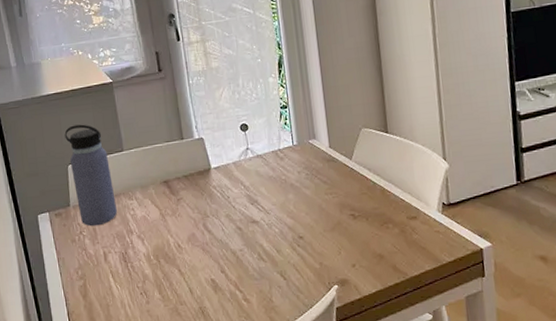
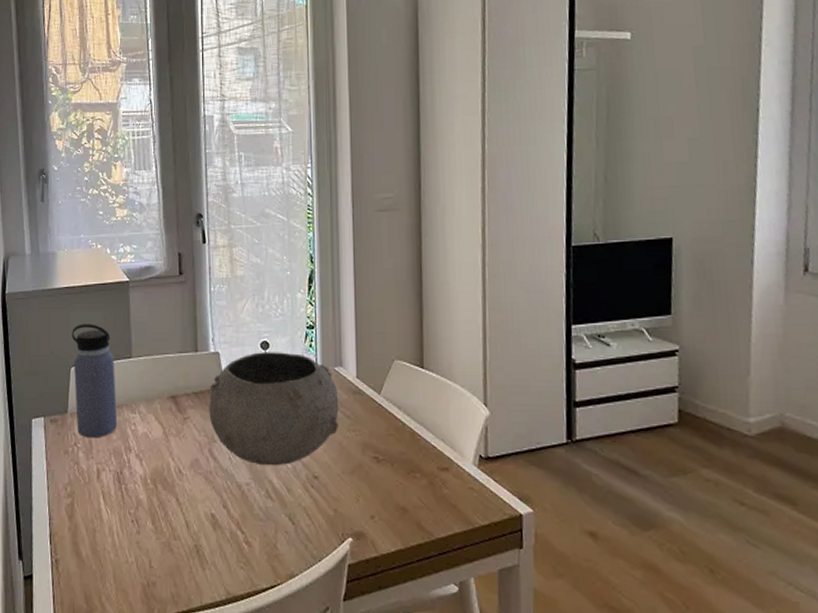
bowl: none [197,132,318,233] -> present [209,352,339,466]

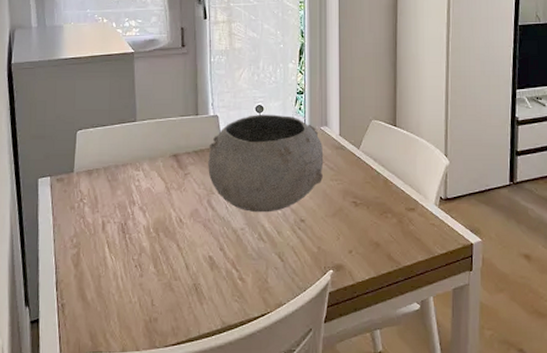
water bottle: present [71,324,117,439] -> none [78,91,122,195]

